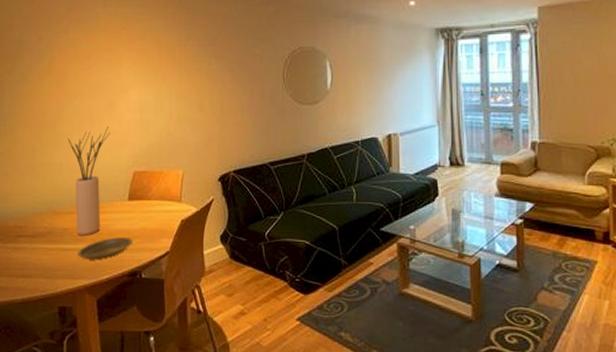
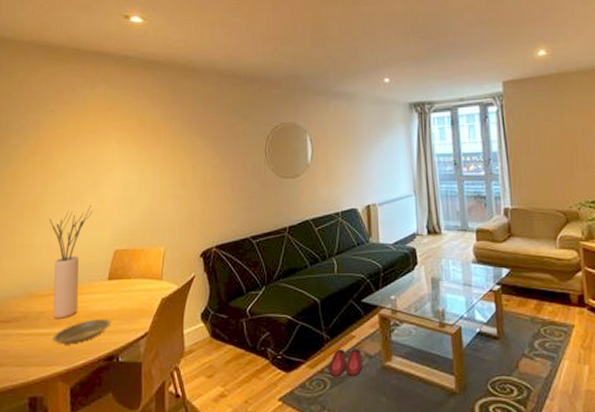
slippers: none [346,274,380,301] -> present [329,348,363,378]

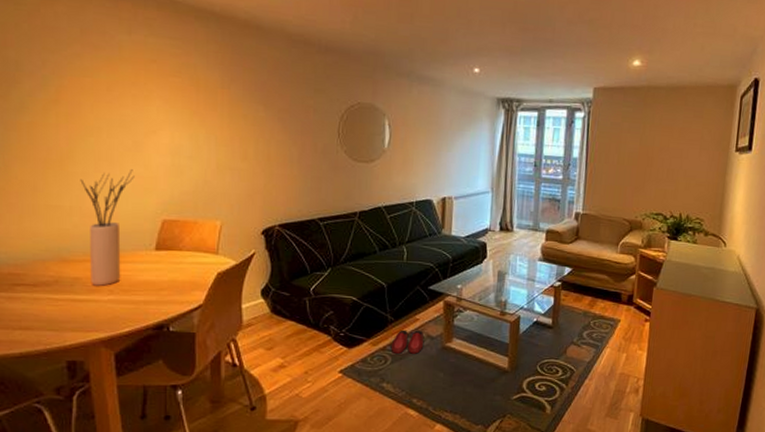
plate: present [52,319,111,345] -> none [91,289,160,312]

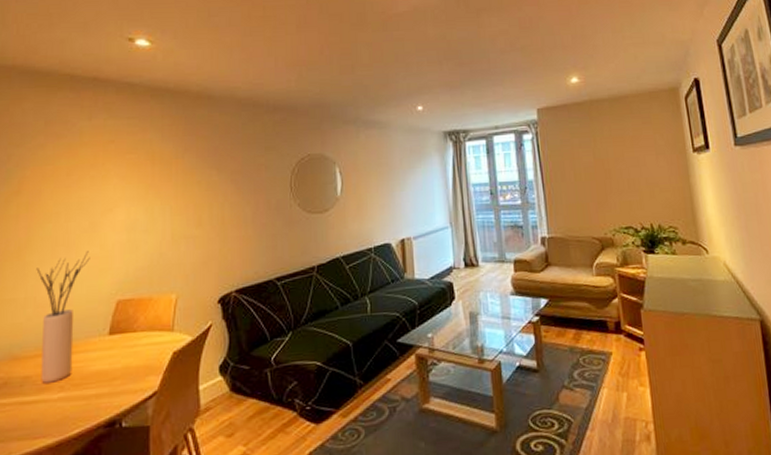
slippers: present [390,329,424,355] -> none [362,392,399,426]

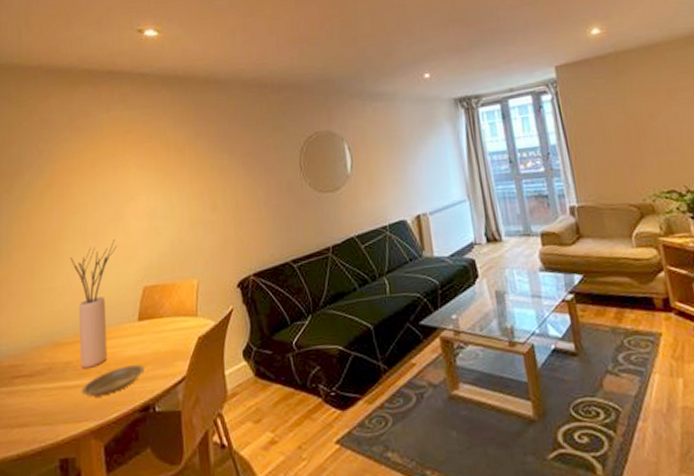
plate: none [39,380,113,413] -> present [81,365,145,397]

